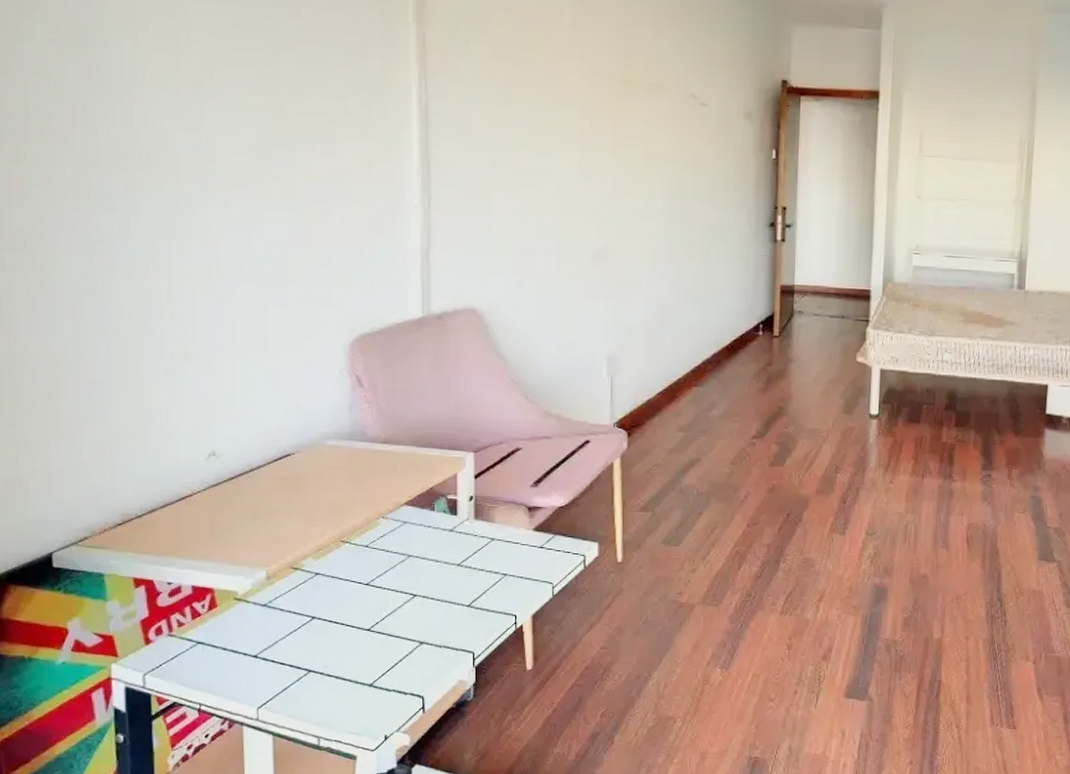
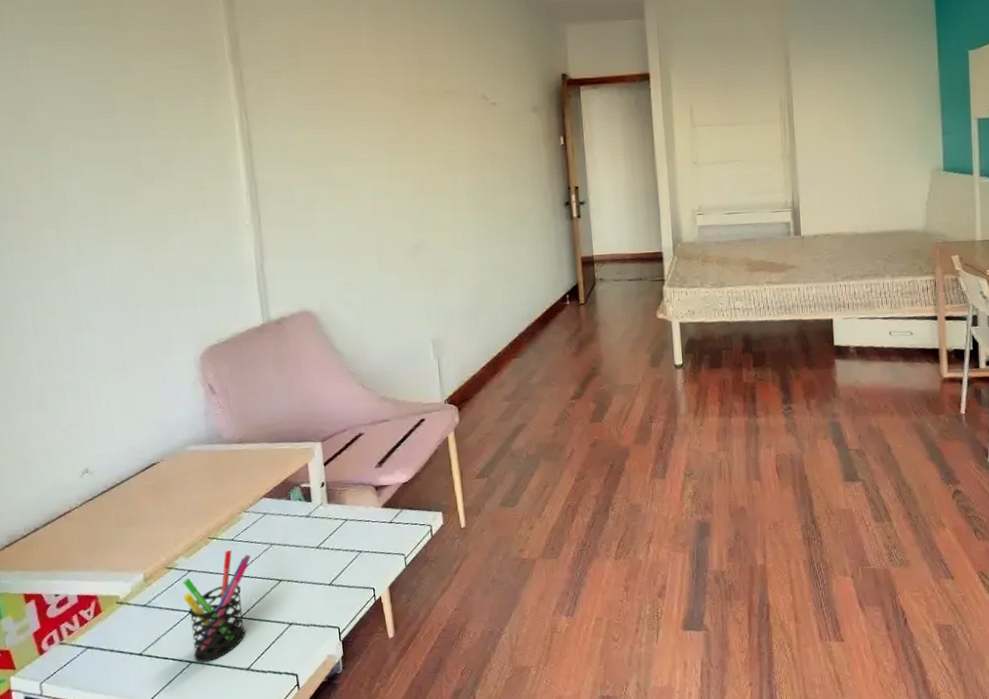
pen holder: none [307,557,385,673] -> present [183,550,250,663]

